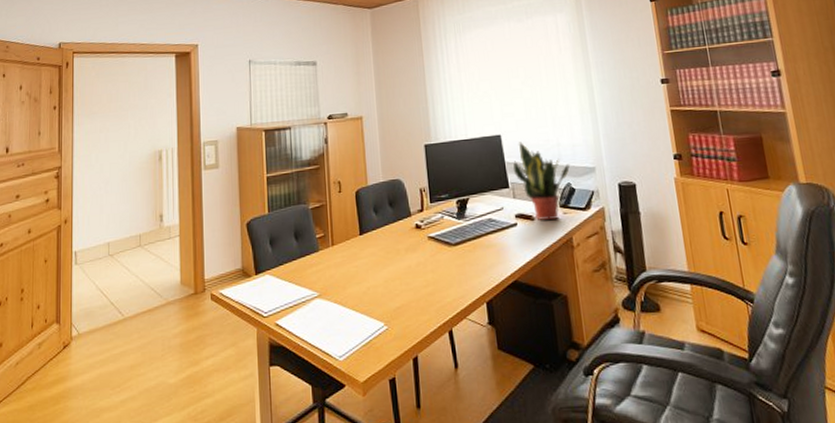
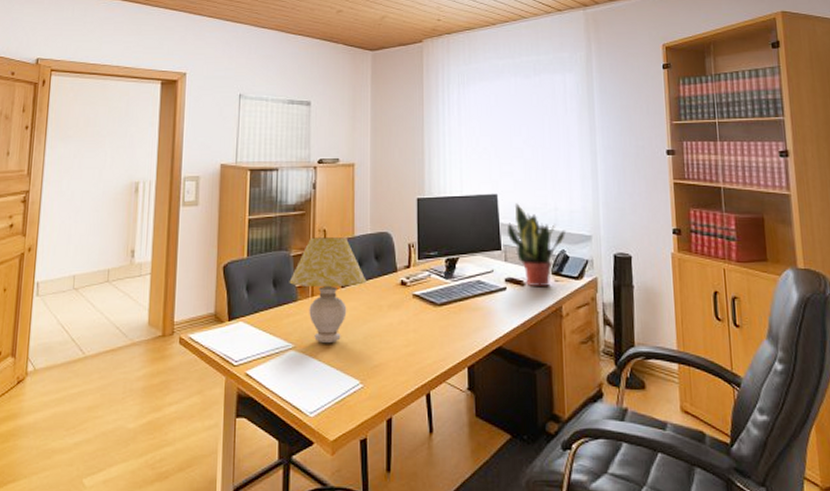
table lamp: none [309,187,383,290] -> present [289,237,367,344]

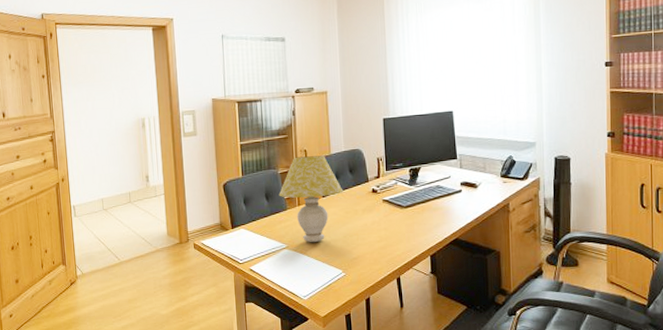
potted plant: present [507,203,565,286] -> none [461,118,513,188]

